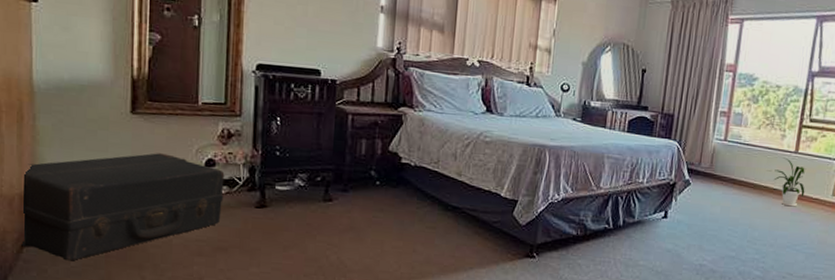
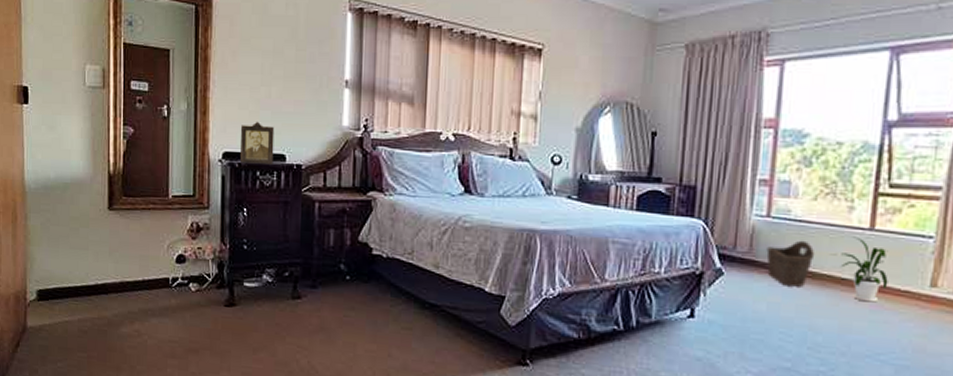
suitcase: present [21,153,225,261] -> none [16,249,195,361]
photo frame: none [275,37,310,78] -> present [240,121,275,165]
wicker basket: none [722,159,757,195] -> present [766,240,815,287]

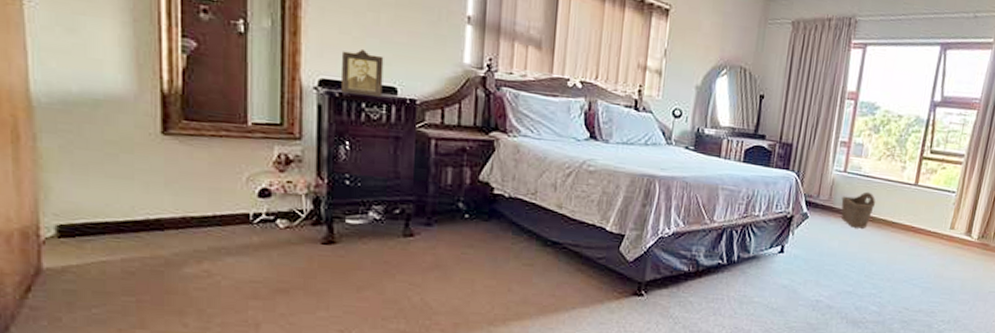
house plant: present [830,236,889,303] -> none [886,190,926,241]

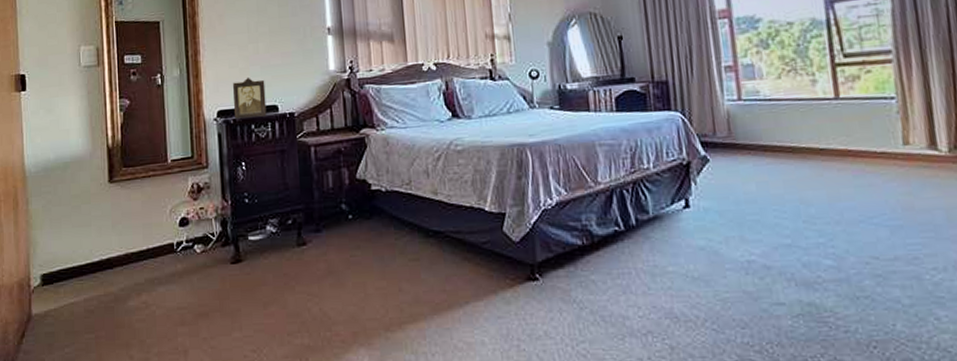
wicker basket: present [841,191,876,229] -> none [744,117,791,164]

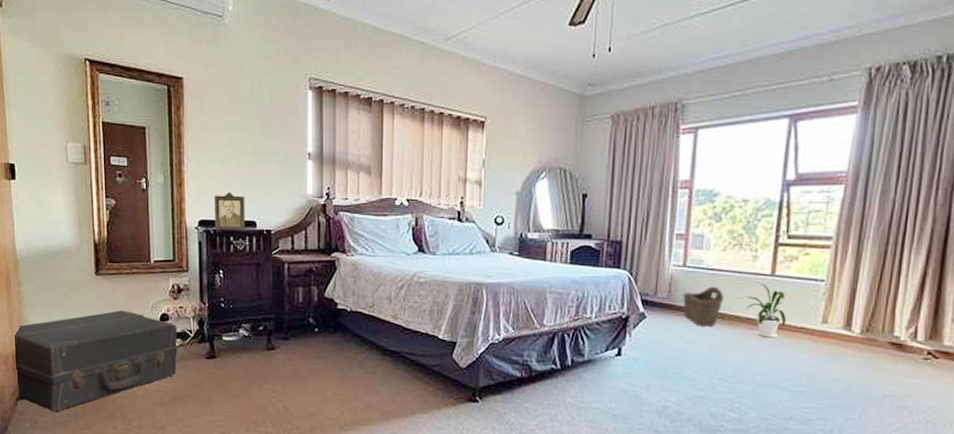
suitcase: none [21,219,200,347] -> present [15,310,178,412]
wicker basket: none [744,117,791,164] -> present [683,286,725,327]
house plant: none [804,107,864,169] -> present [737,281,787,338]

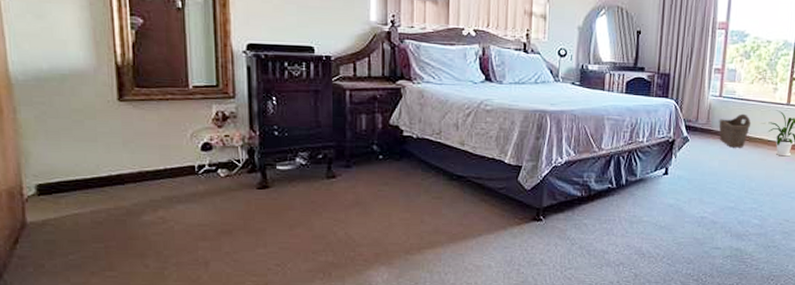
suitcase: present [15,310,178,412] -> none [10,140,224,254]
photo frame: present [214,191,245,231] -> none [264,14,302,56]

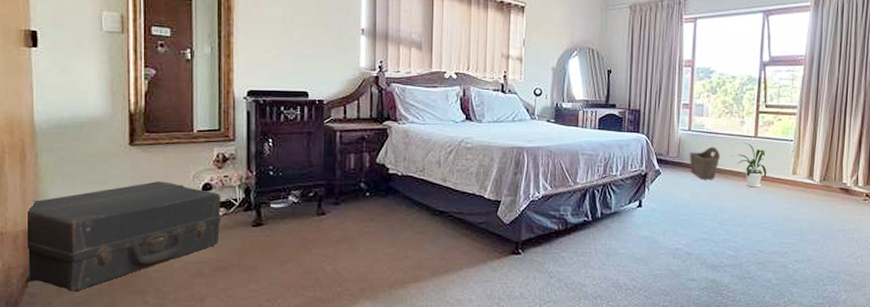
suitcase: none [10,140,224,254] -> present [26,181,221,292]

